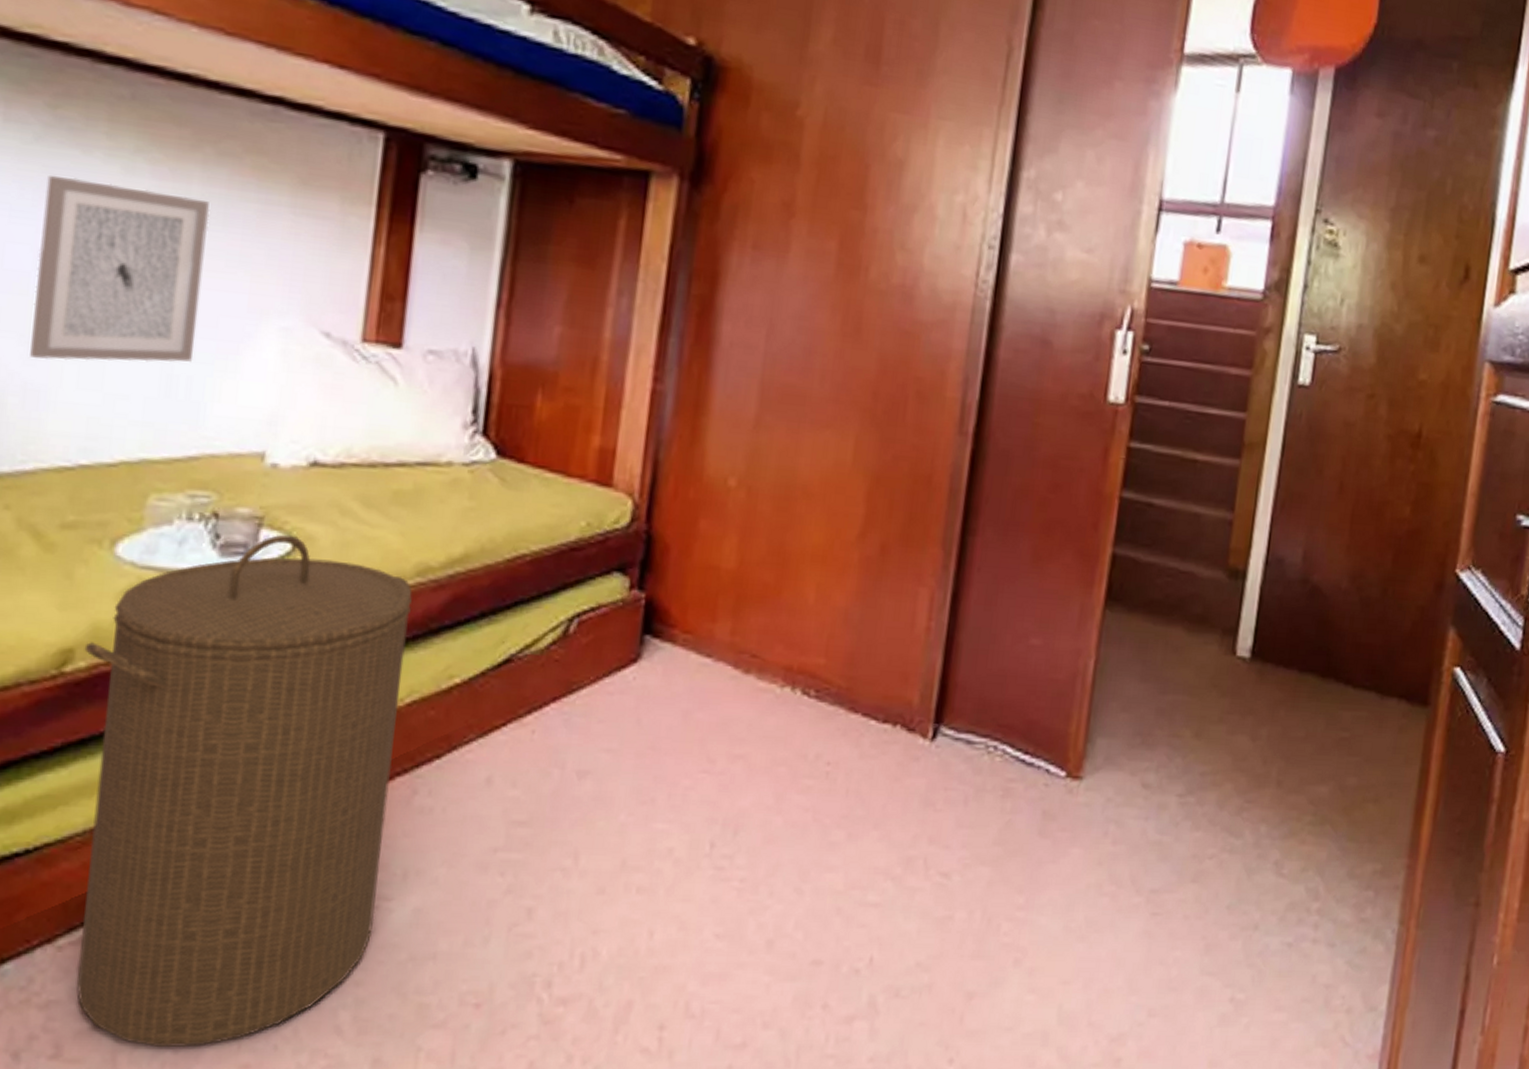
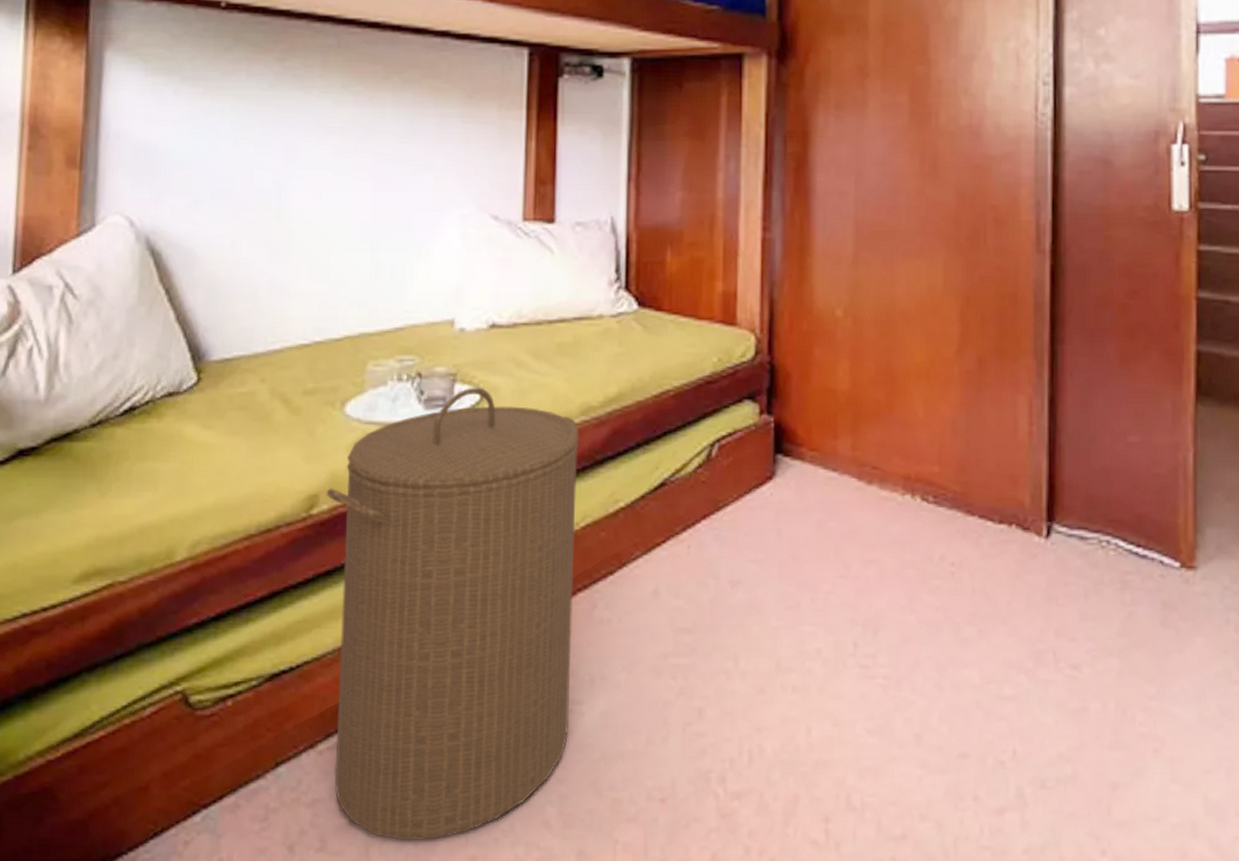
wall art: present [30,175,210,362] -> none [274,113,400,258]

